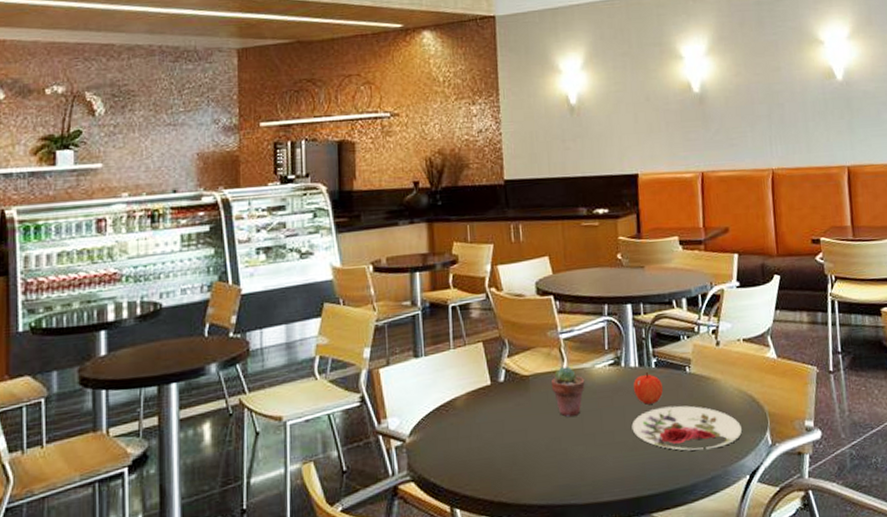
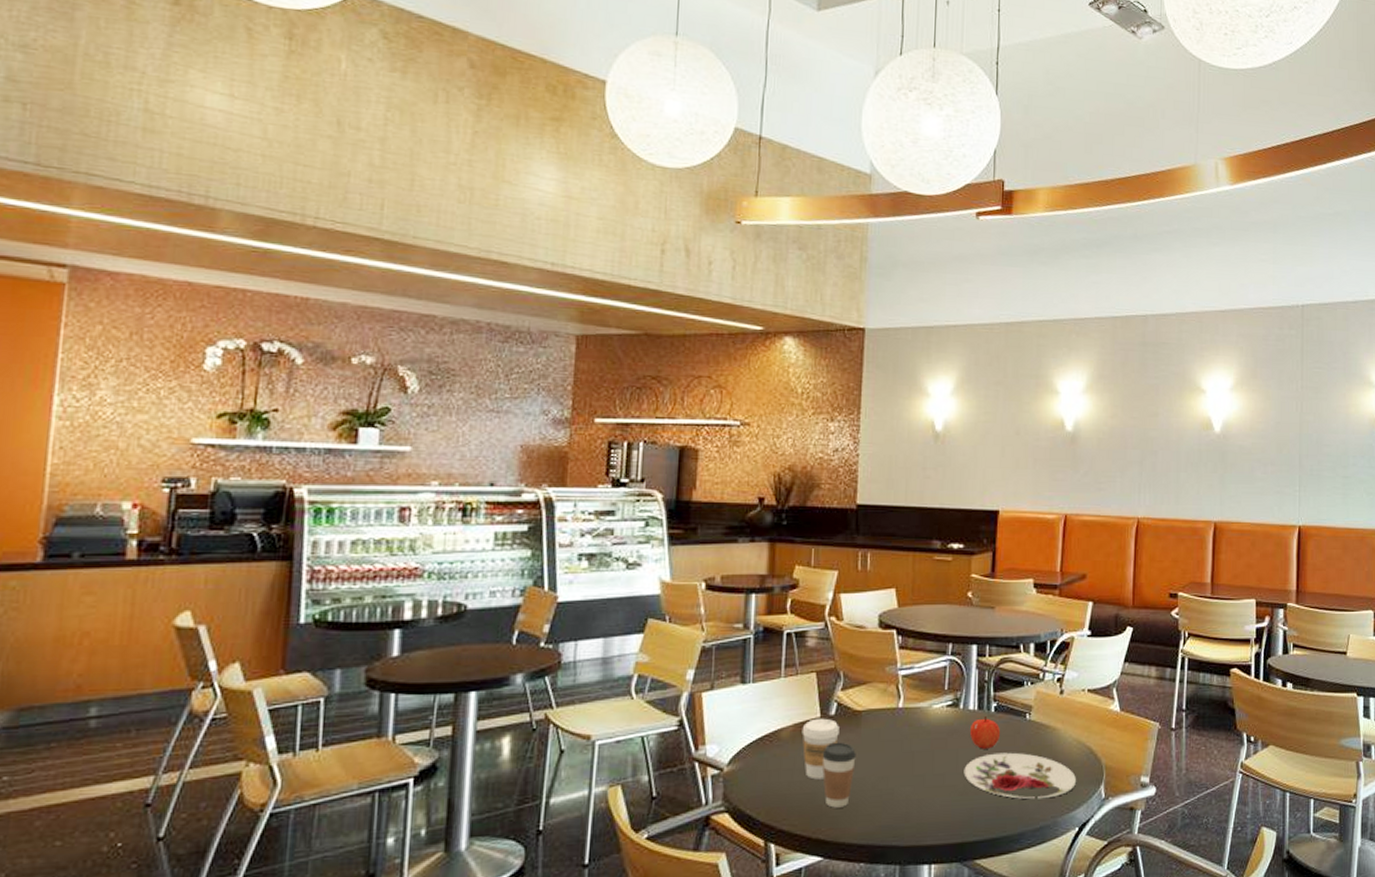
coffee cup: none [474,385,510,445] -> present [802,718,839,780]
coffee cup: none [496,406,528,471] -> present [822,742,856,808]
potted succulent: present [551,366,585,417] -> none [884,703,920,756]

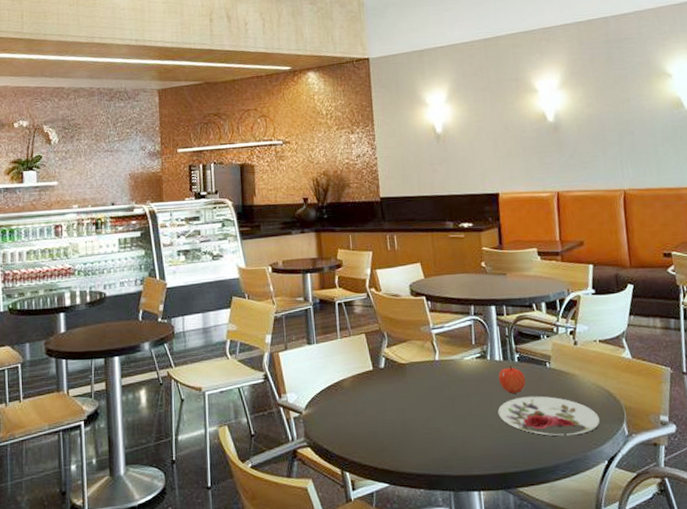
coffee cup: present [802,718,839,780] -> none [359,370,390,420]
coffee cup: present [822,742,856,808] -> none [378,389,406,444]

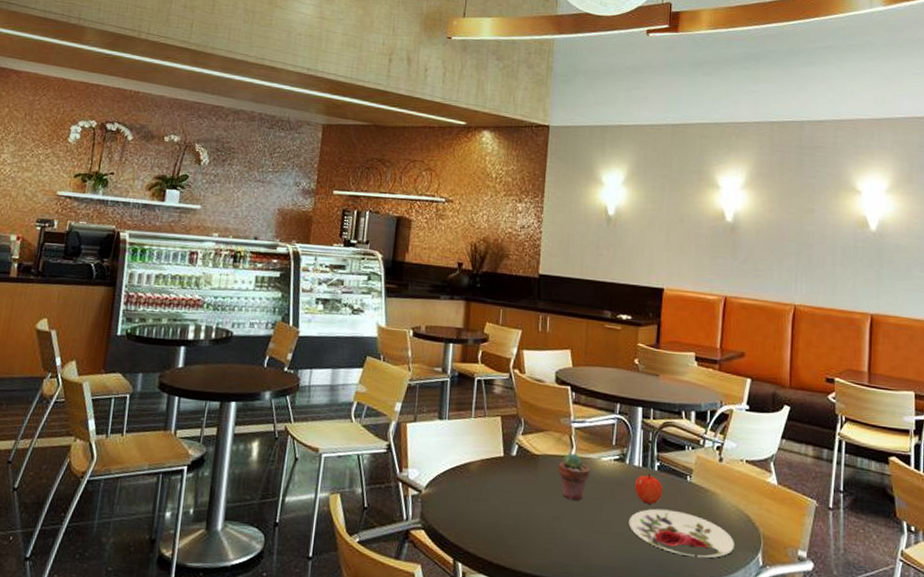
potted succulent: none [425,357,455,400] -> present [558,452,590,500]

